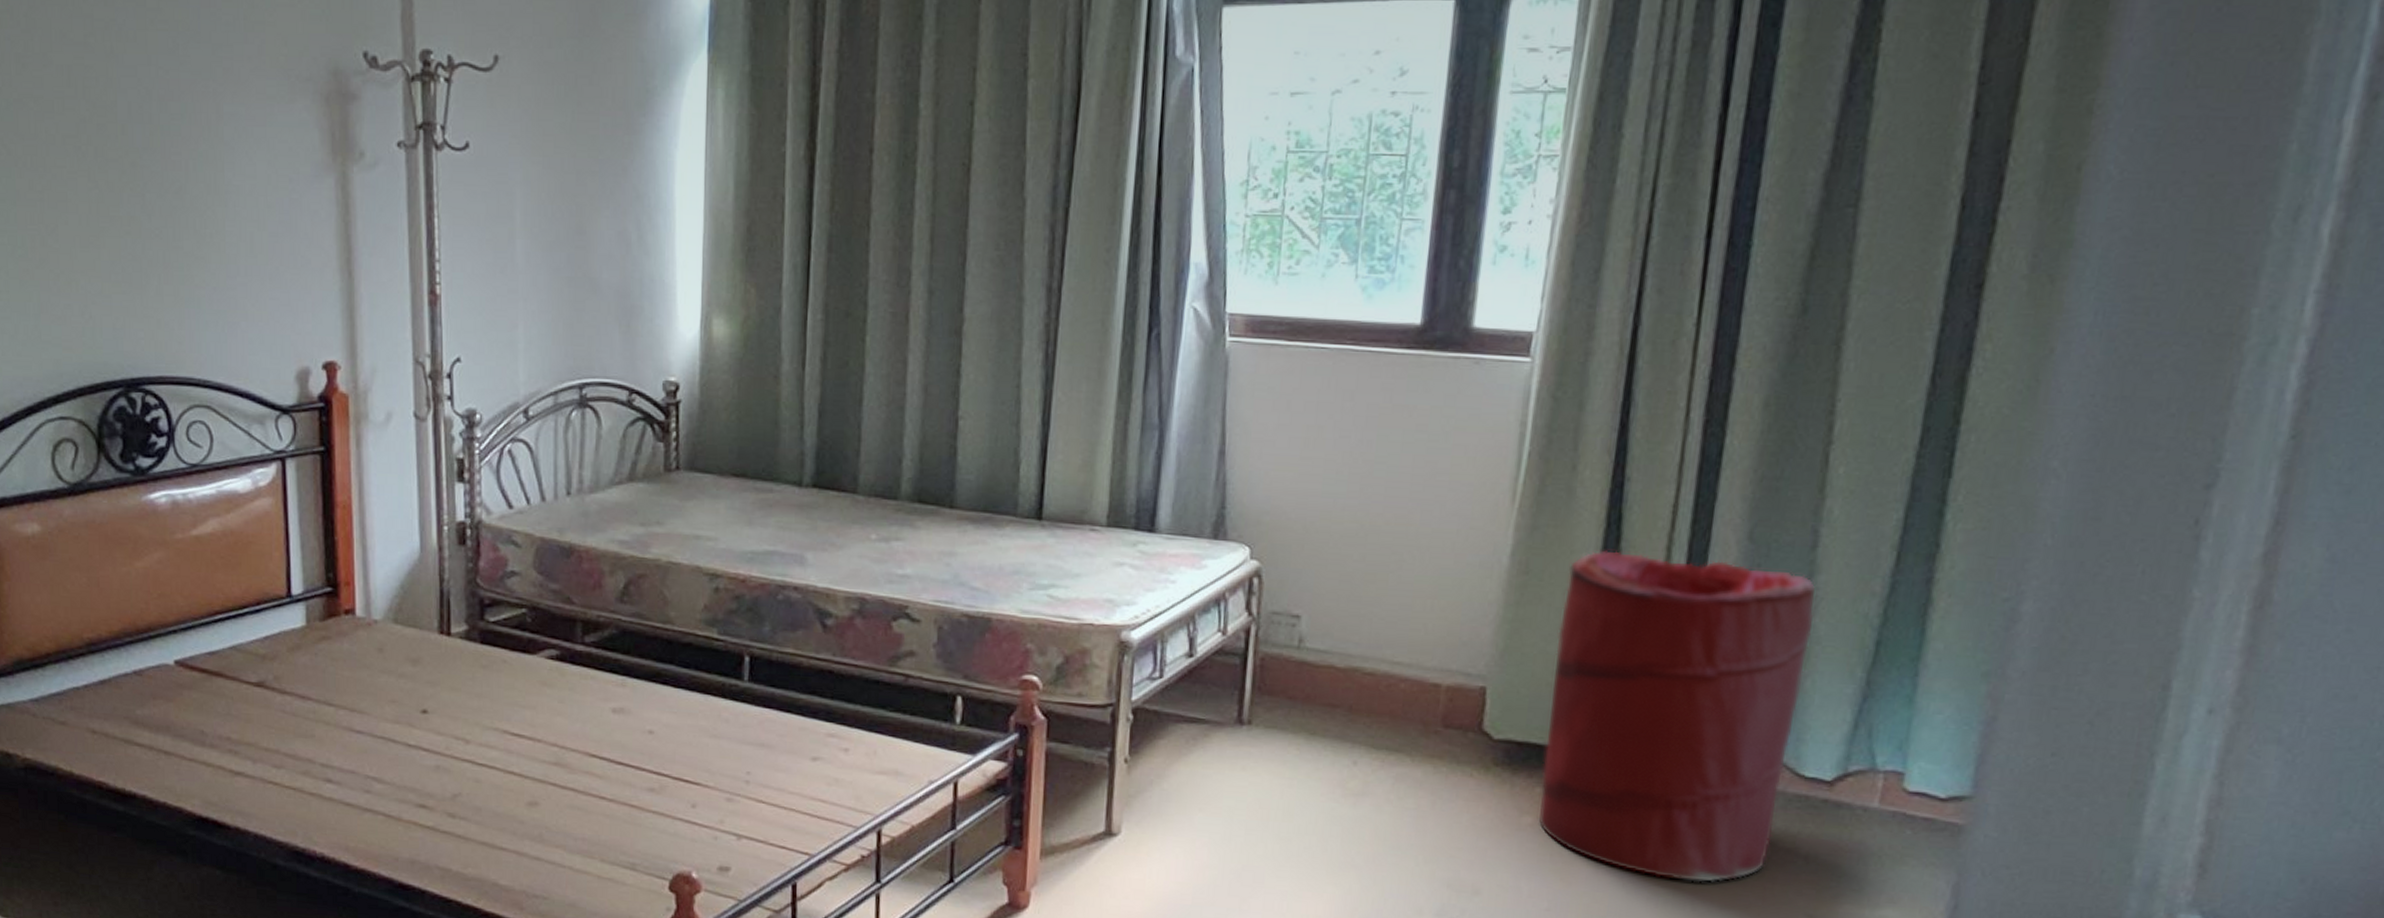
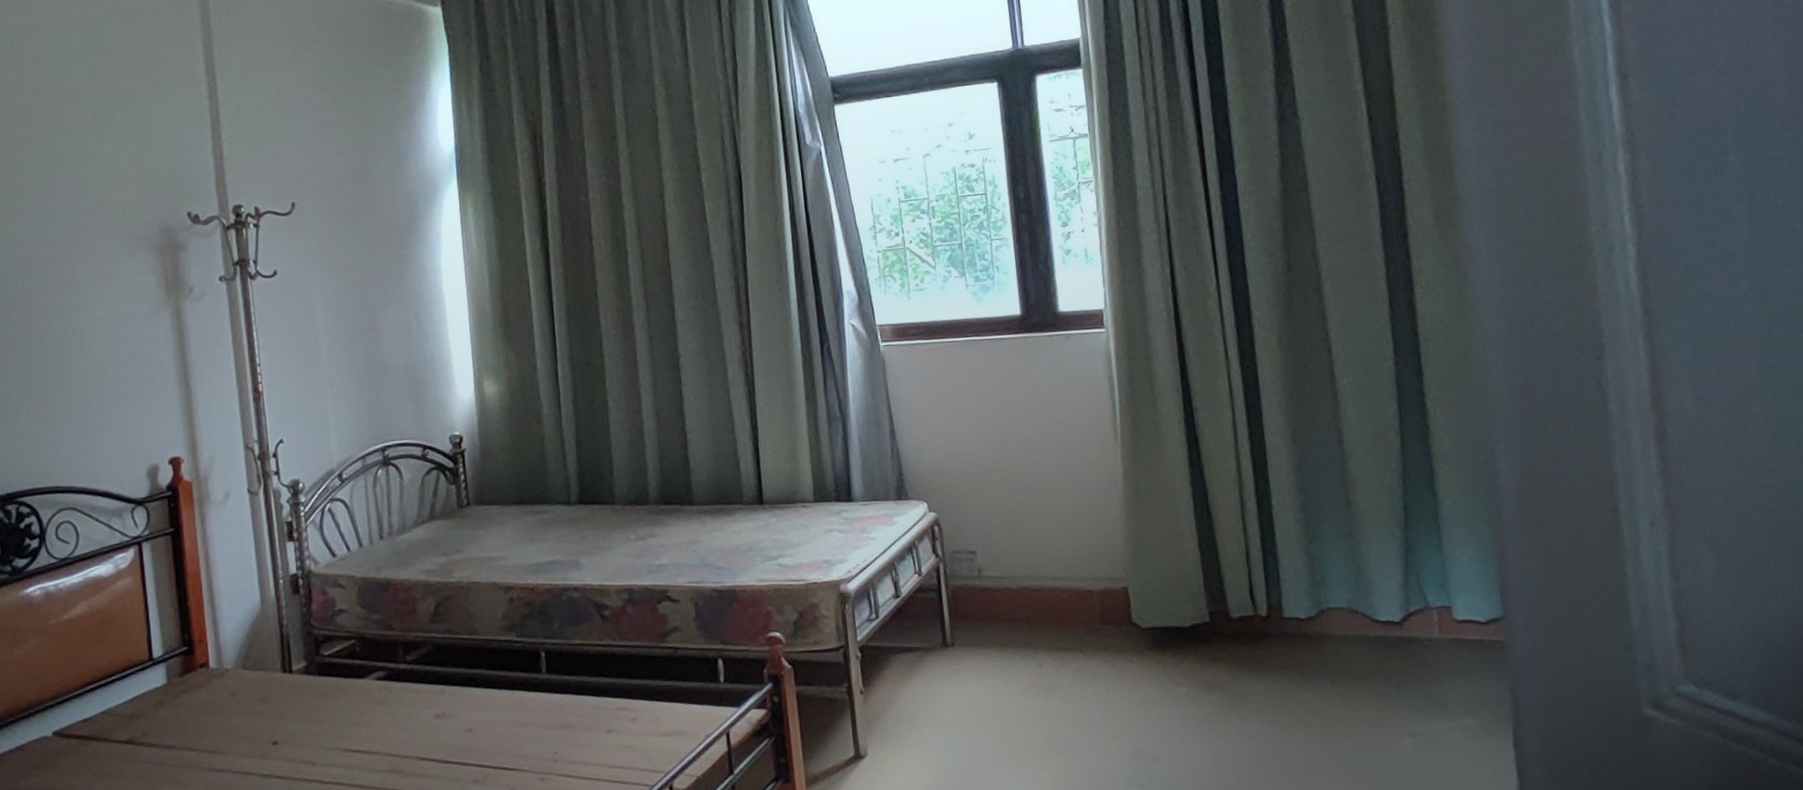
laundry hamper: present [1539,550,1815,883] -> none [1168,461,1369,721]

